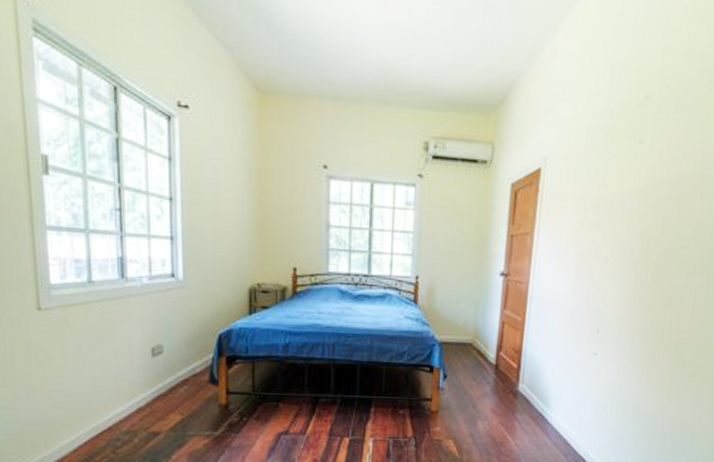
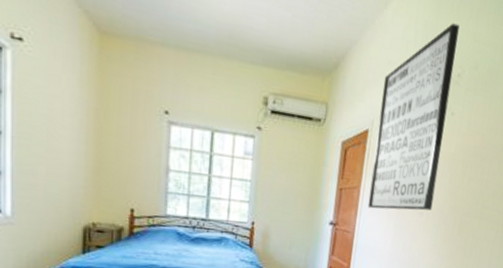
wall art: none [543,38,646,256] -> present [367,23,460,211]

